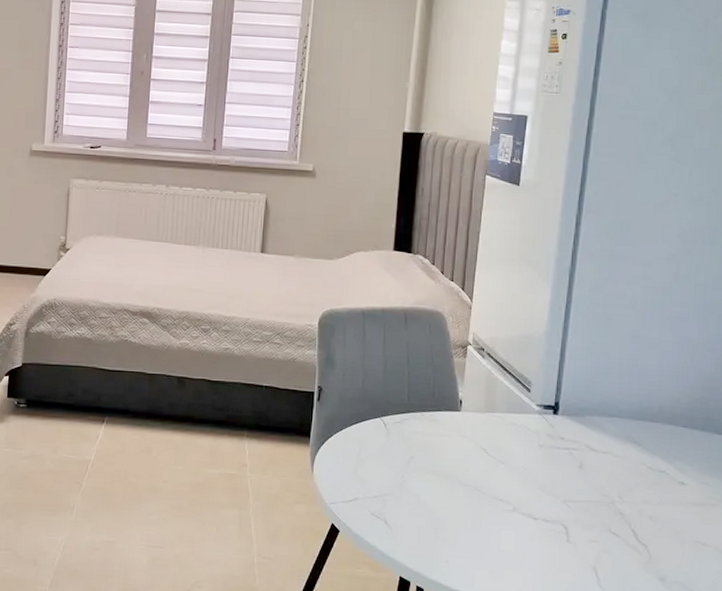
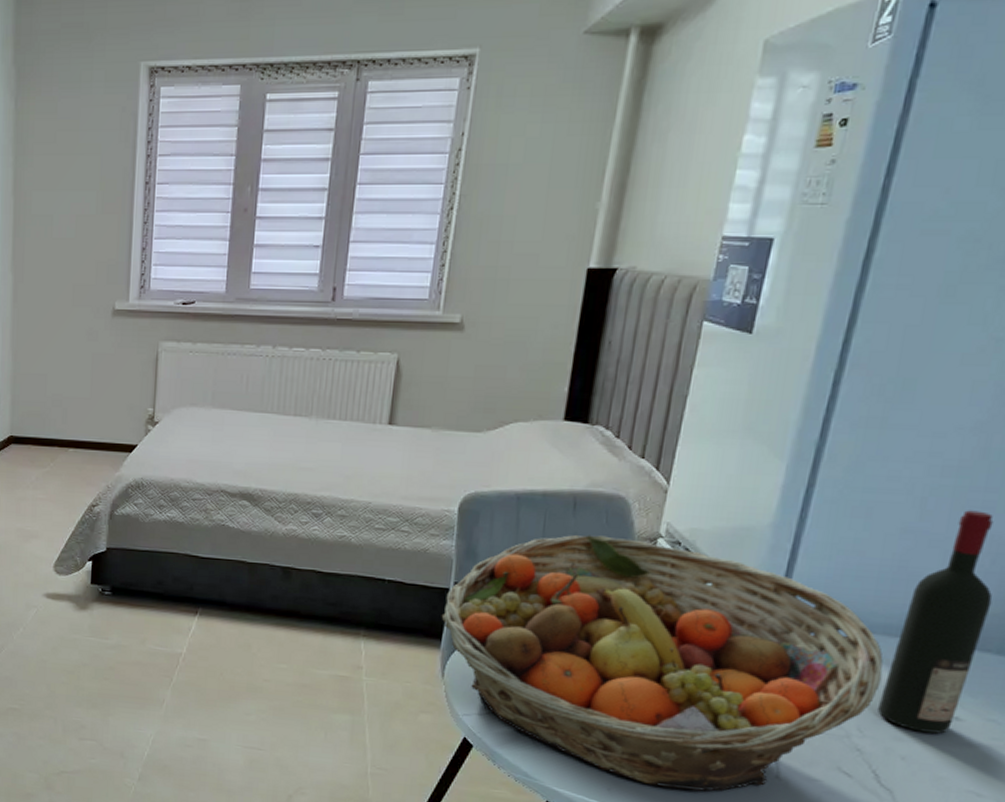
fruit basket: none [309,343,631,558] -> present [441,534,883,792]
wine bottle: none [629,320,694,496] -> present [876,510,994,734]

